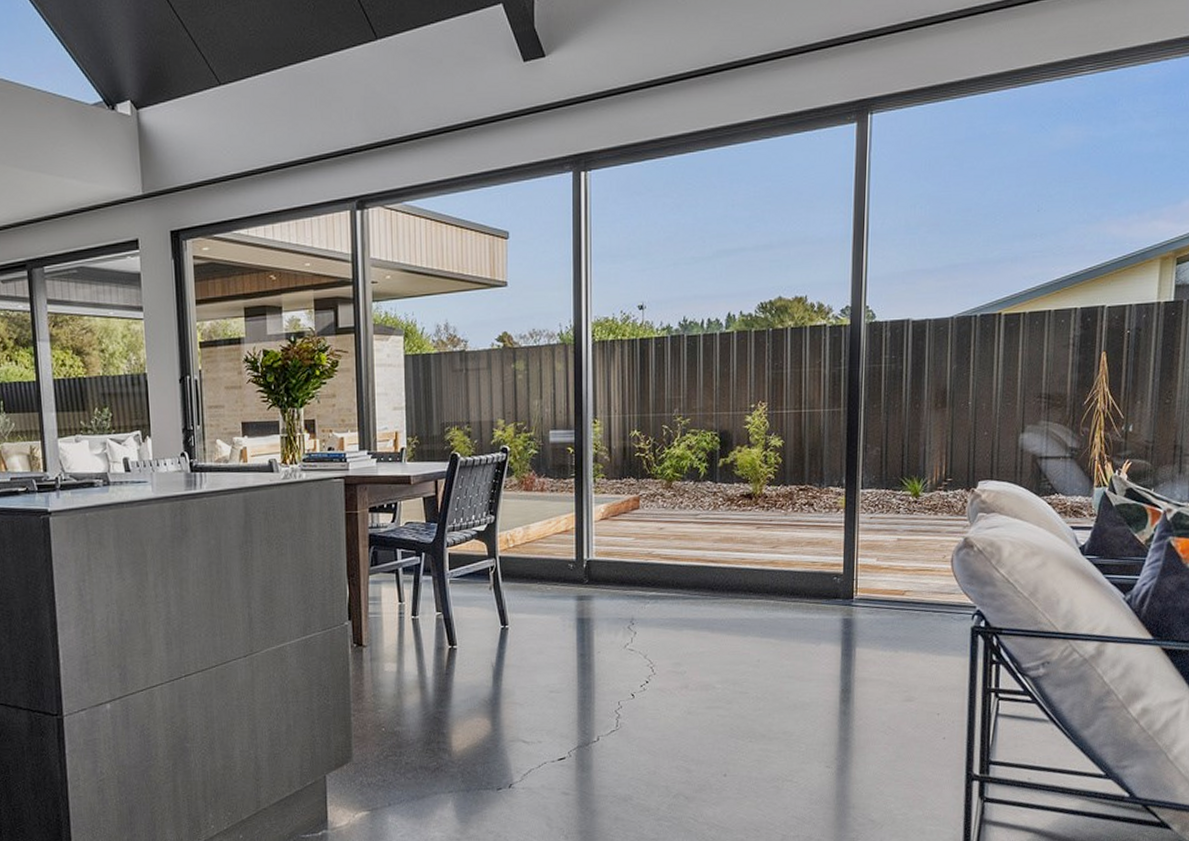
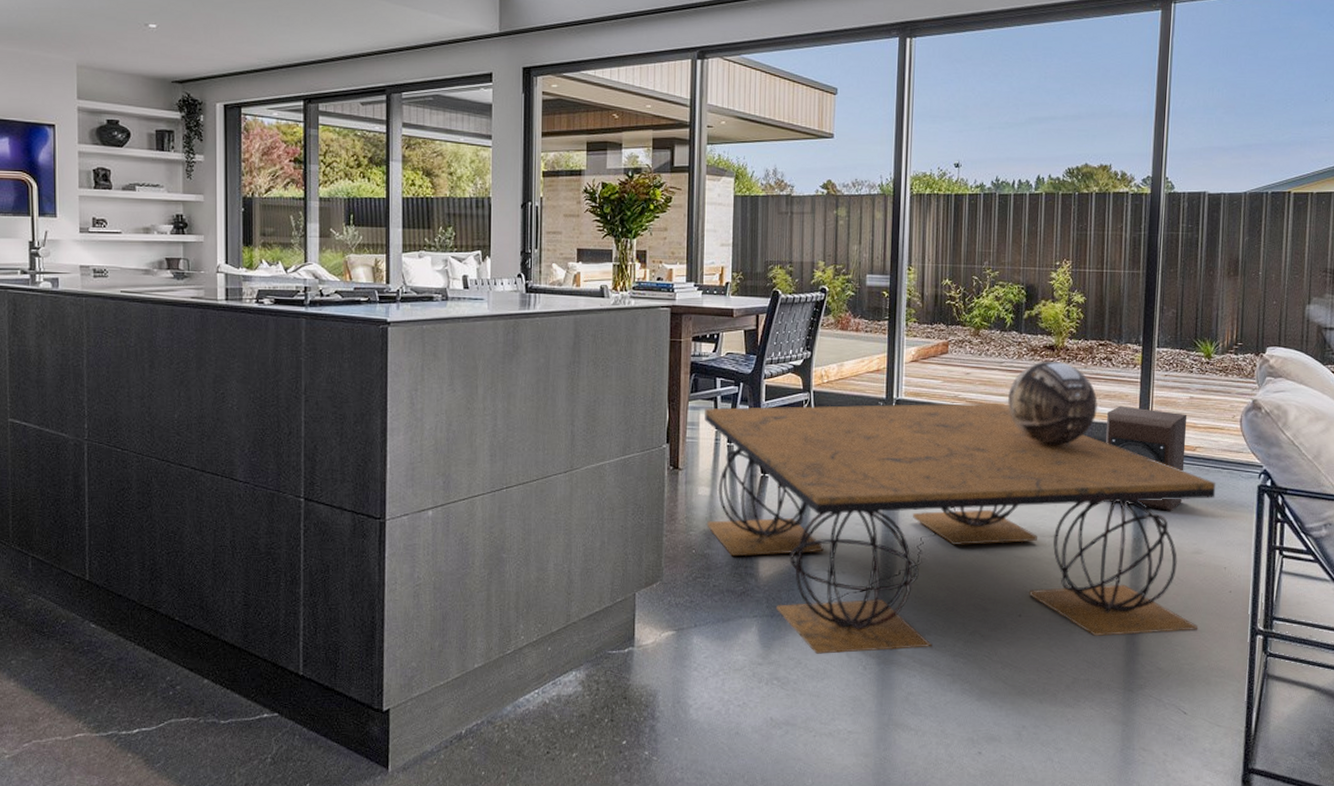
coffee table: none [386,557,927,826] -> present [704,403,1216,654]
decorative bowl: none [704,509,800,599] -> present [1007,361,1098,446]
speaker: none [810,552,895,660] -> present [1106,406,1188,512]

